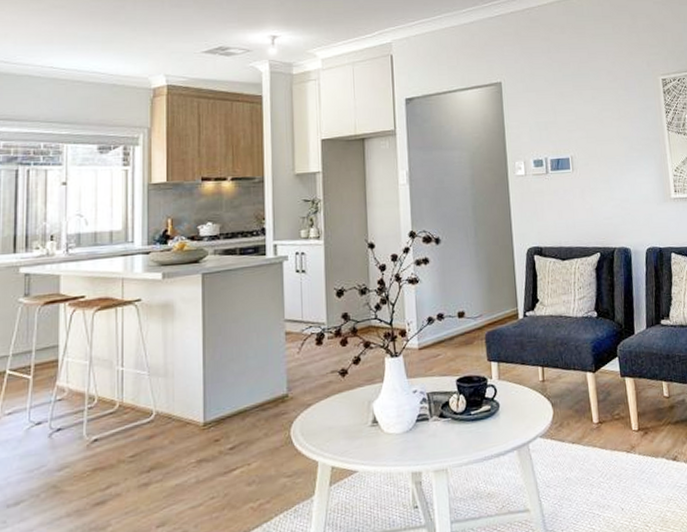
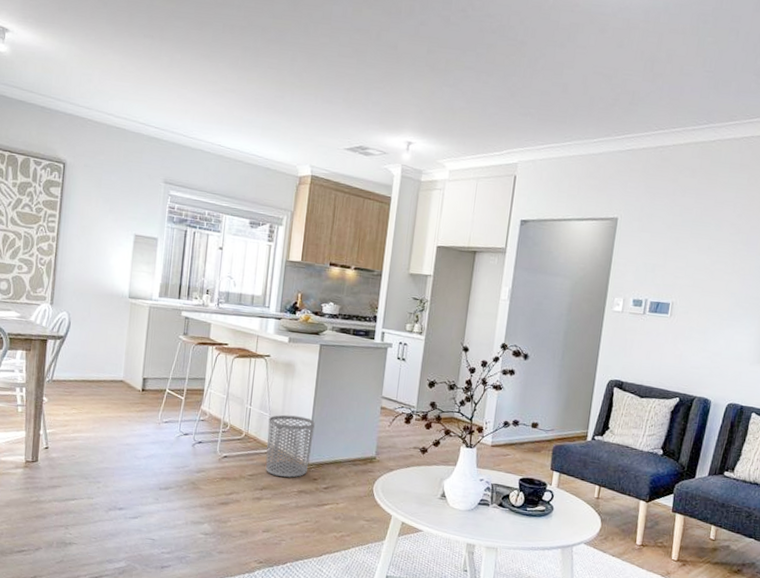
waste bin: none [148,365,208,449] -> present [265,415,315,478]

